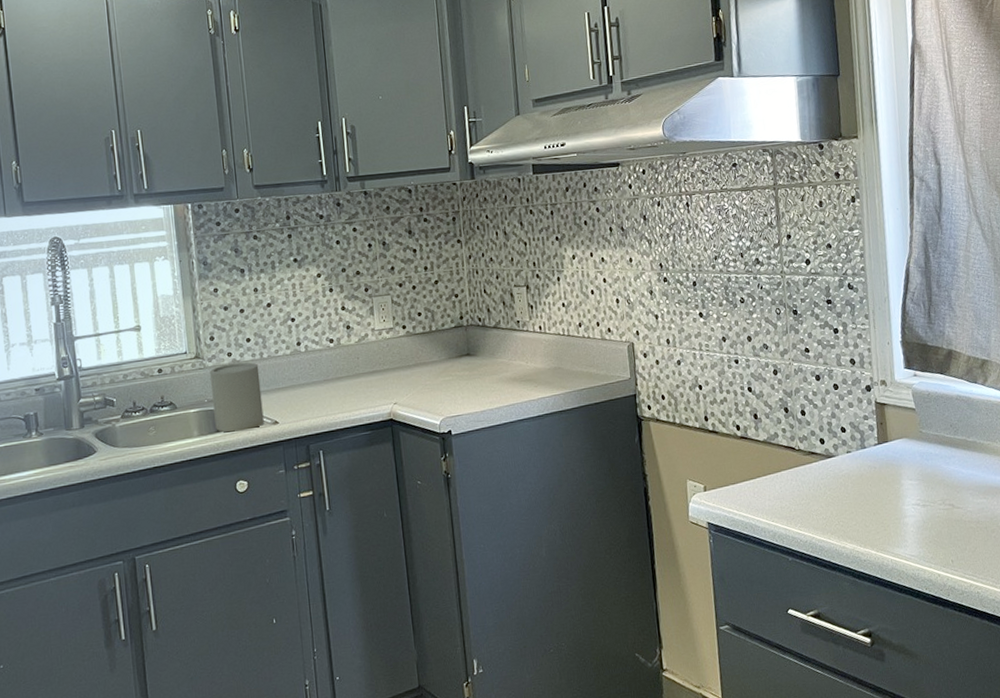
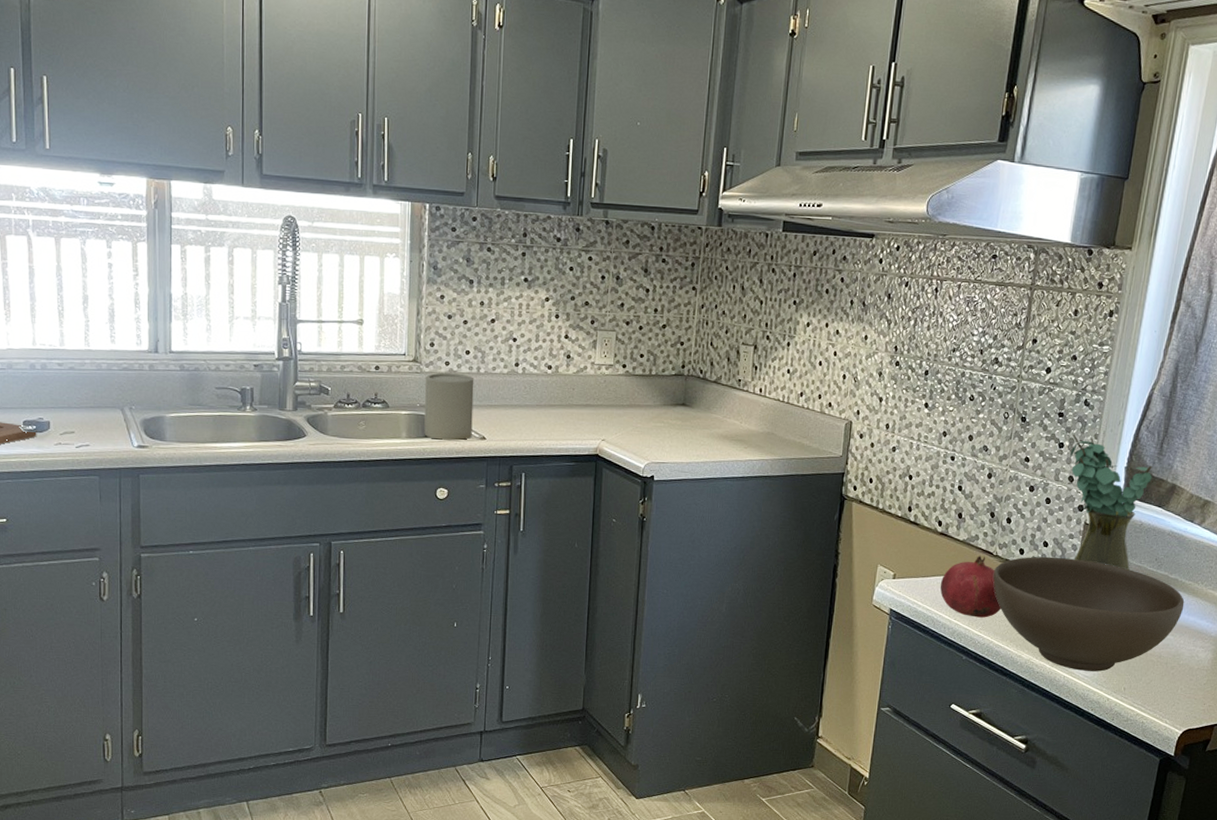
fruit: none [751,452,815,516] -> present [940,555,1001,618]
bowl: none [799,438,989,551] -> present [993,556,1185,672]
vase: none [844,318,928,442] -> present [1070,434,1152,571]

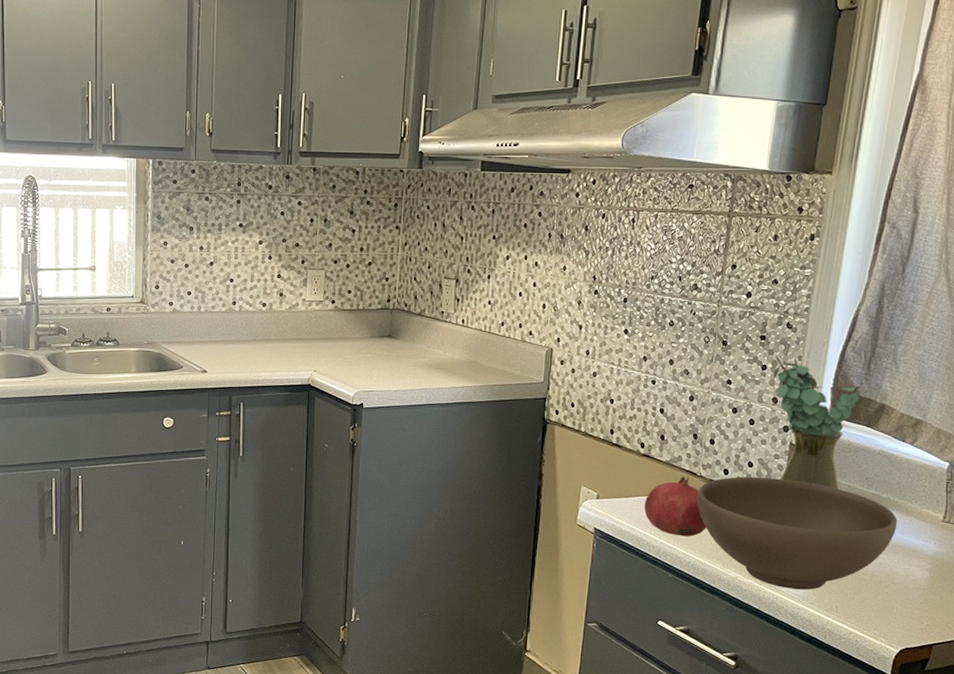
pen holder: present [424,372,474,441] -> none [151,312,196,374]

